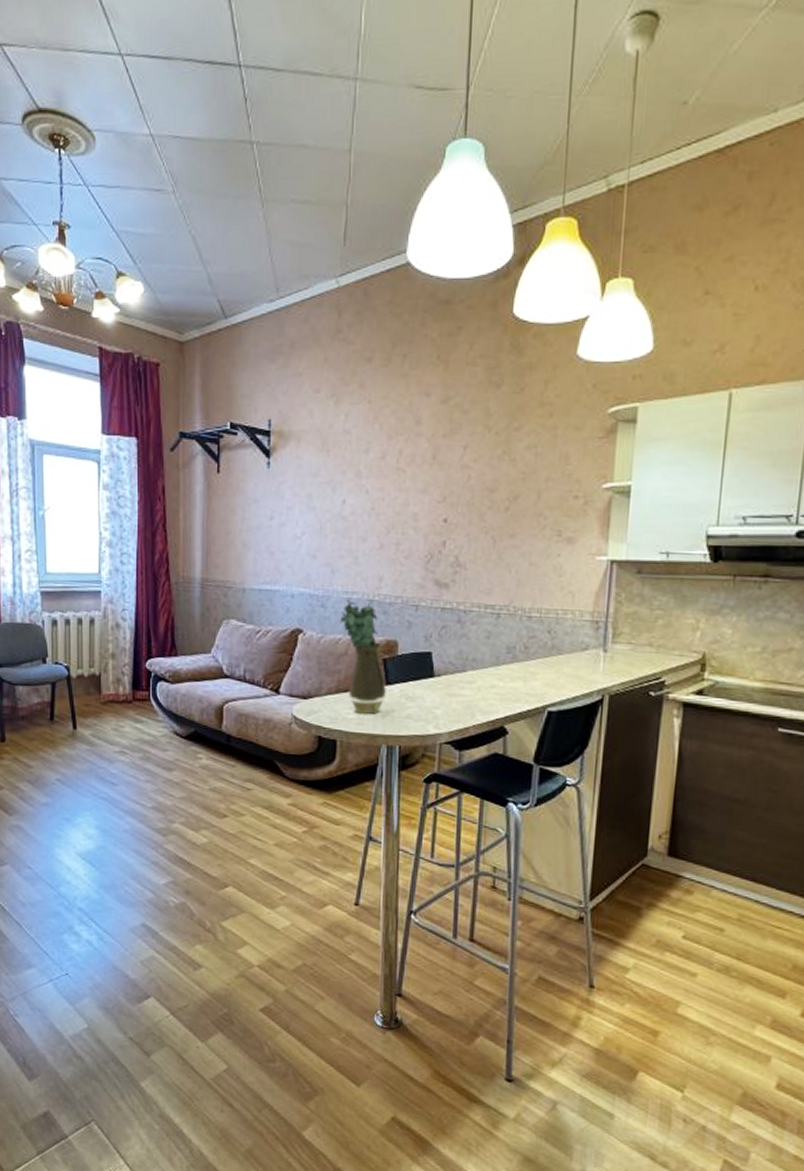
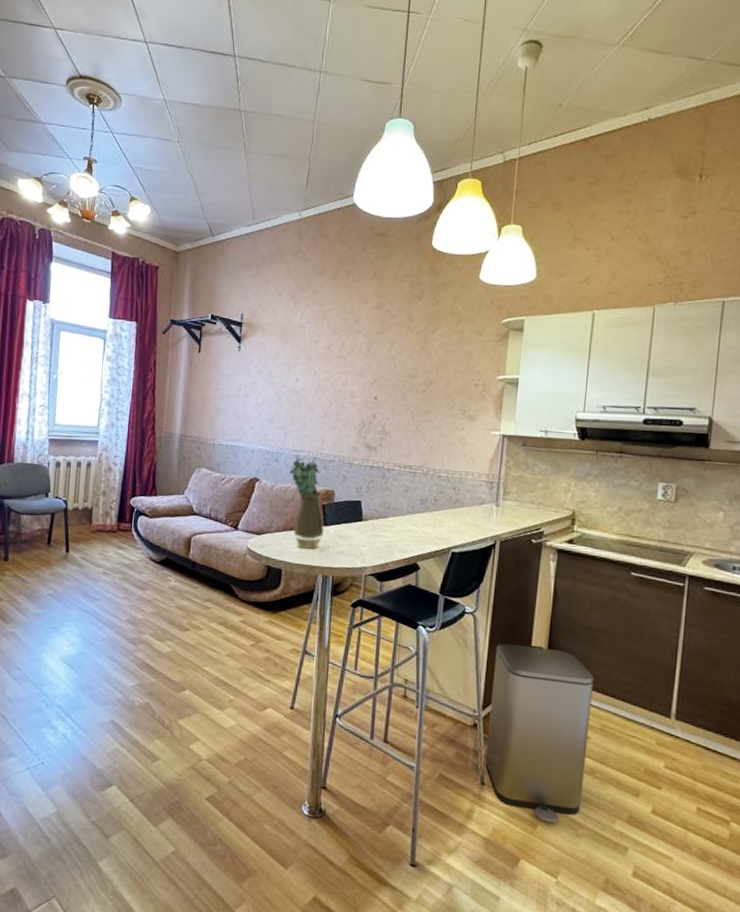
pedal bin: none [594,820,729,1030] -> present [485,643,594,823]

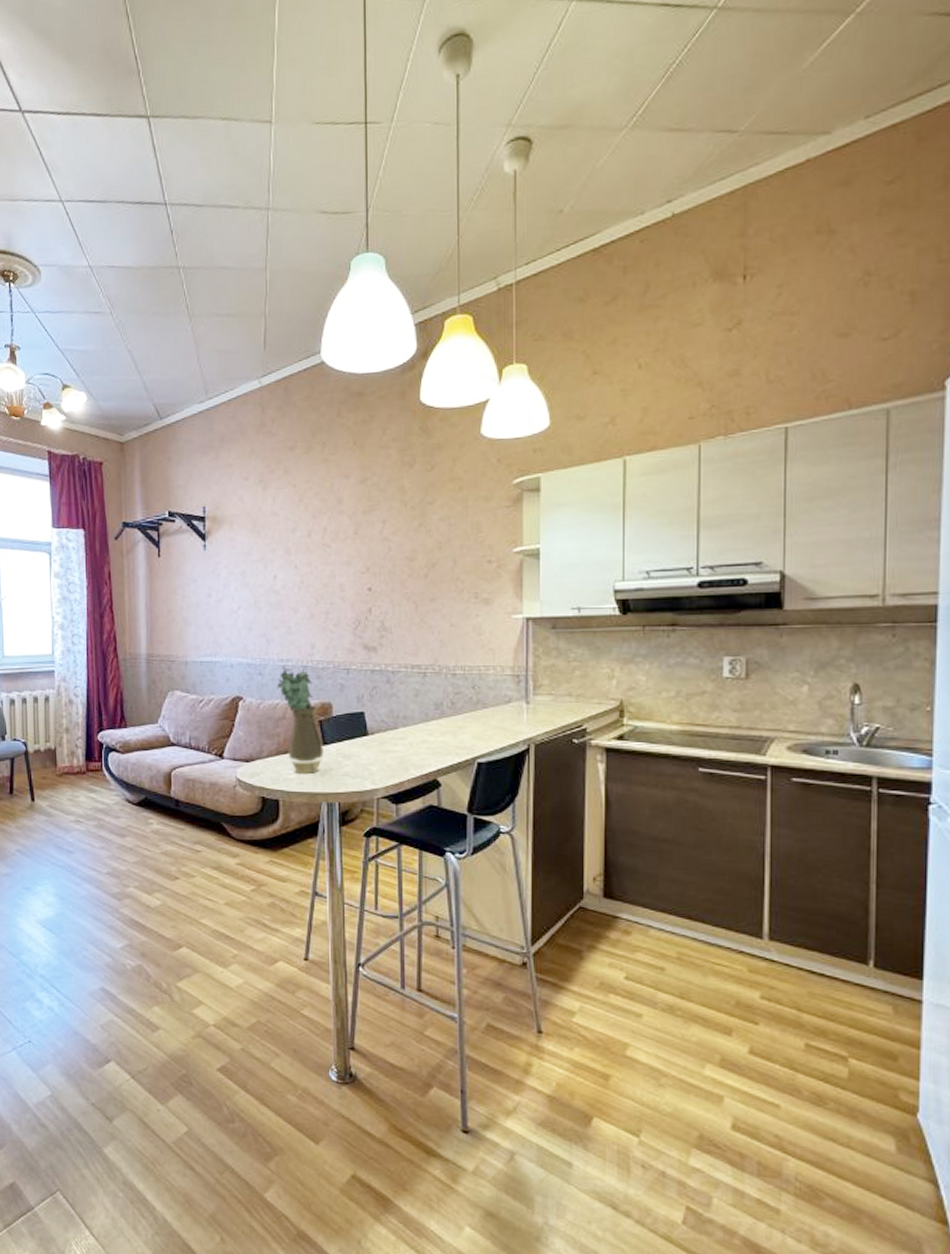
pedal bin: present [485,643,594,823] -> none [540,864,663,1072]

